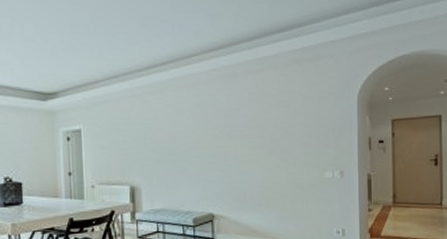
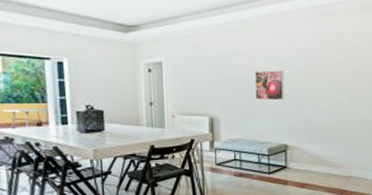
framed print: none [177,133,209,166] -> present [255,70,284,101]

